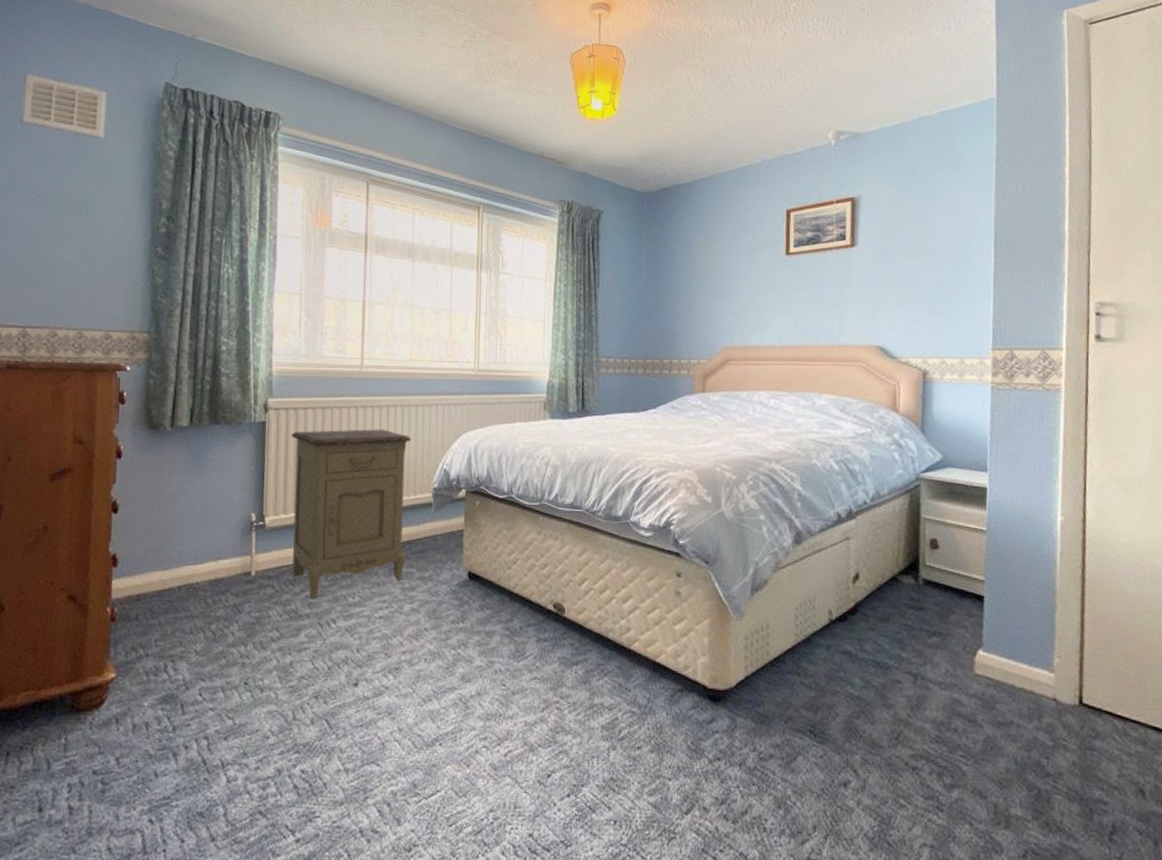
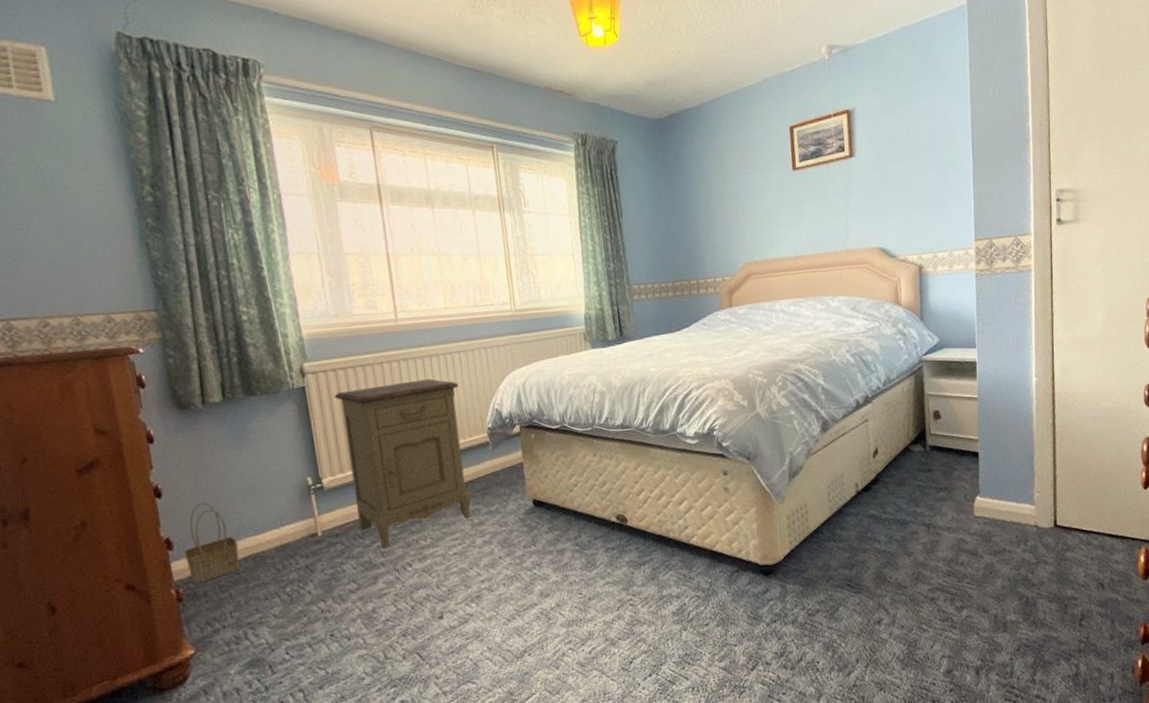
basket: none [126,523,176,605] -> present [184,502,240,584]

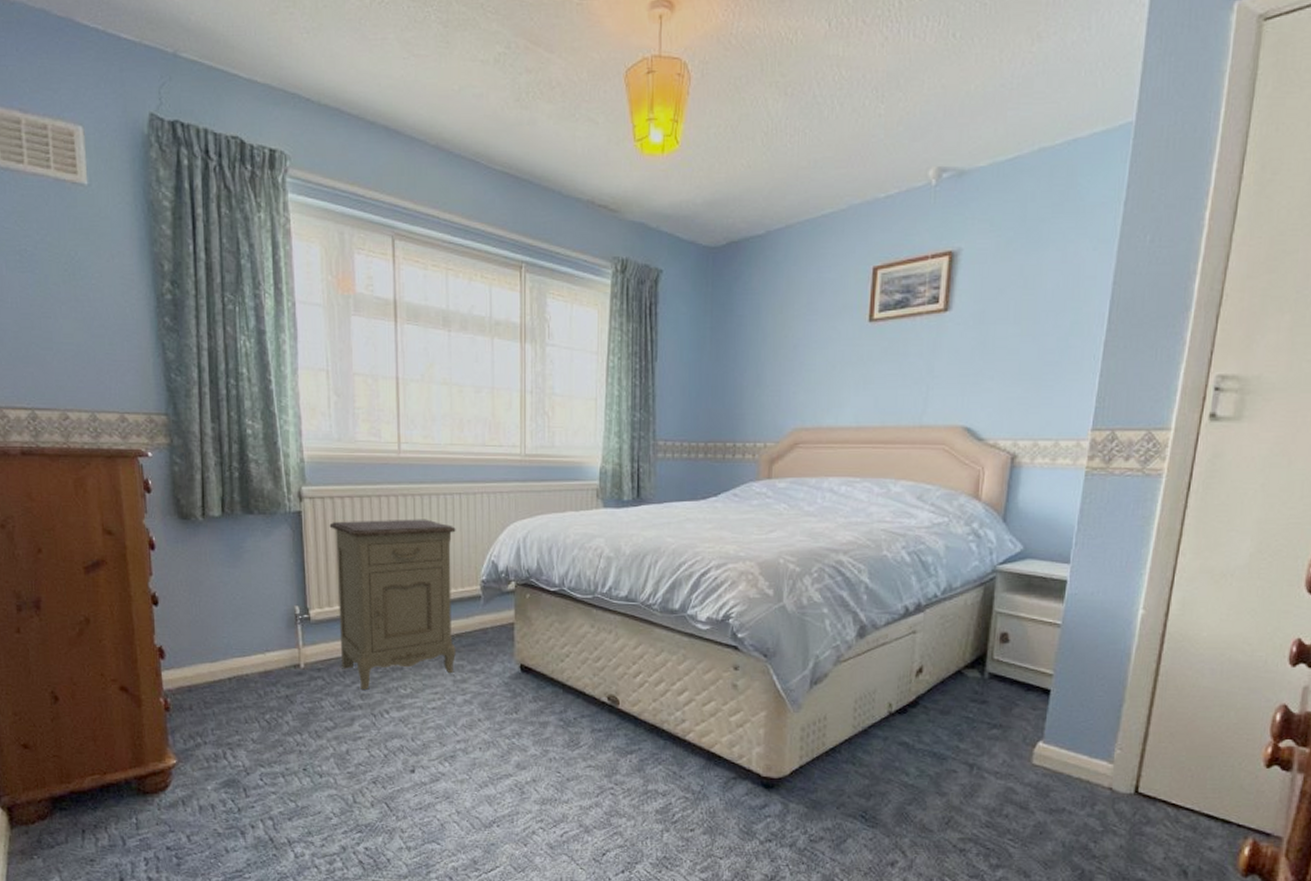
basket: present [184,502,240,584] -> none [174,616,225,696]

